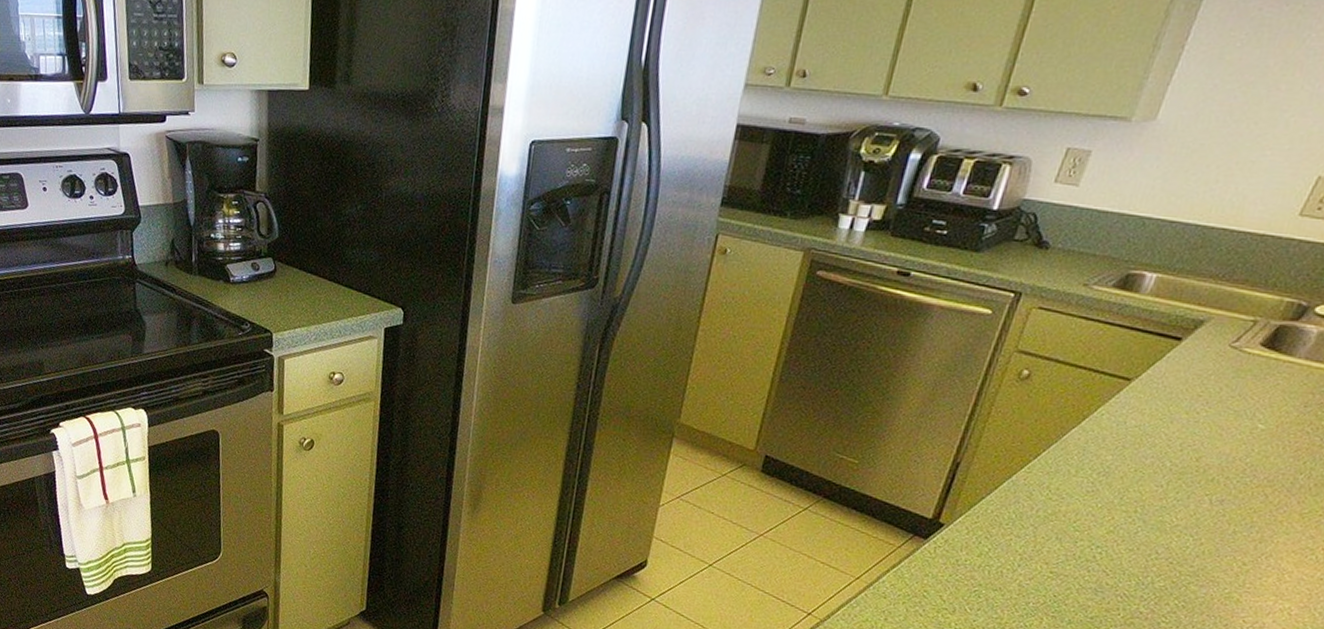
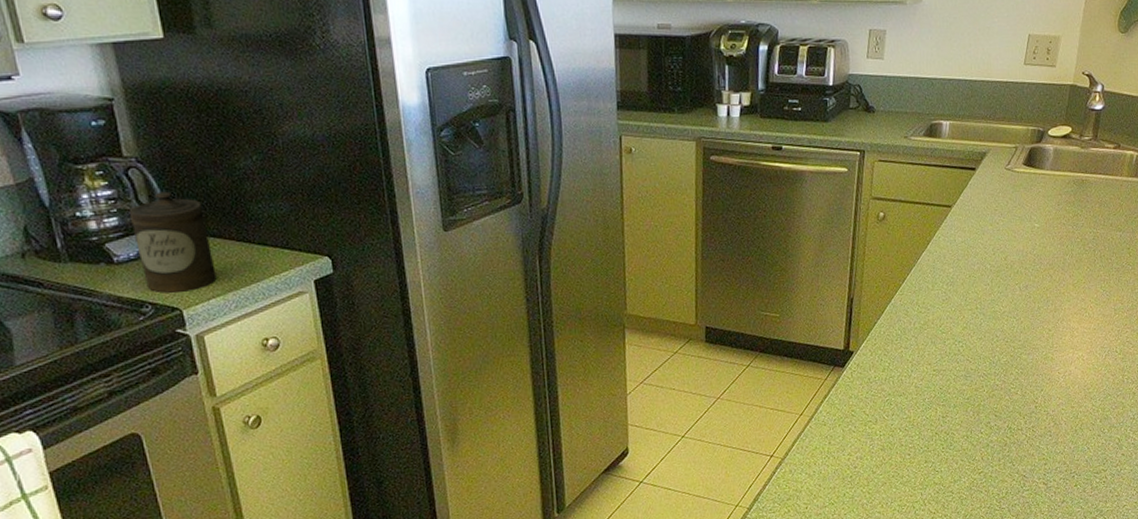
canister: none [249,226,307,318] -> present [128,191,217,293]

